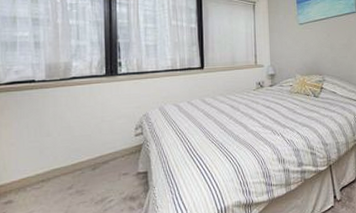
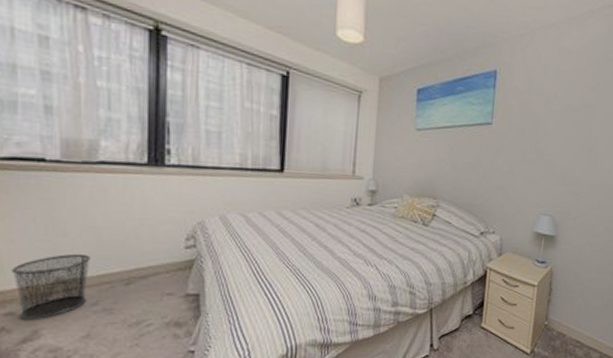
waste bin: none [10,148,67,205] -> present [10,253,91,319]

